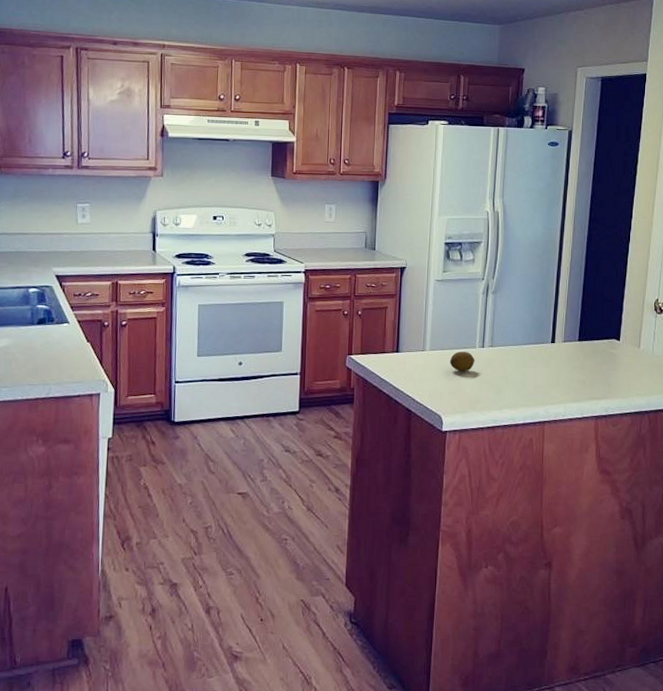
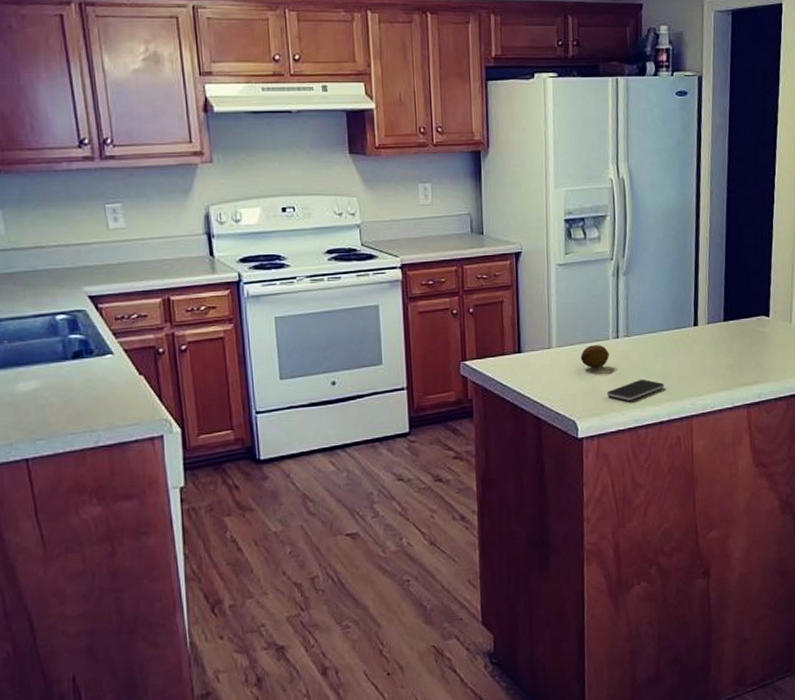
smartphone: none [470,384,522,403] -> present [606,379,665,401]

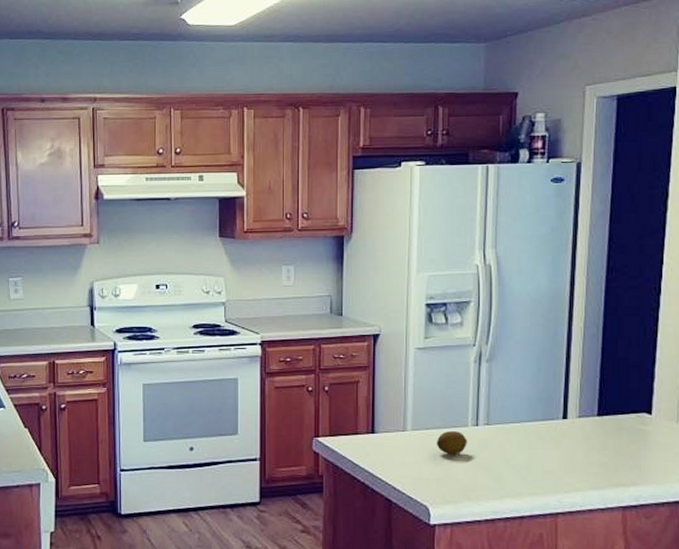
smartphone: present [606,379,665,401] -> none [462,469,528,491]

